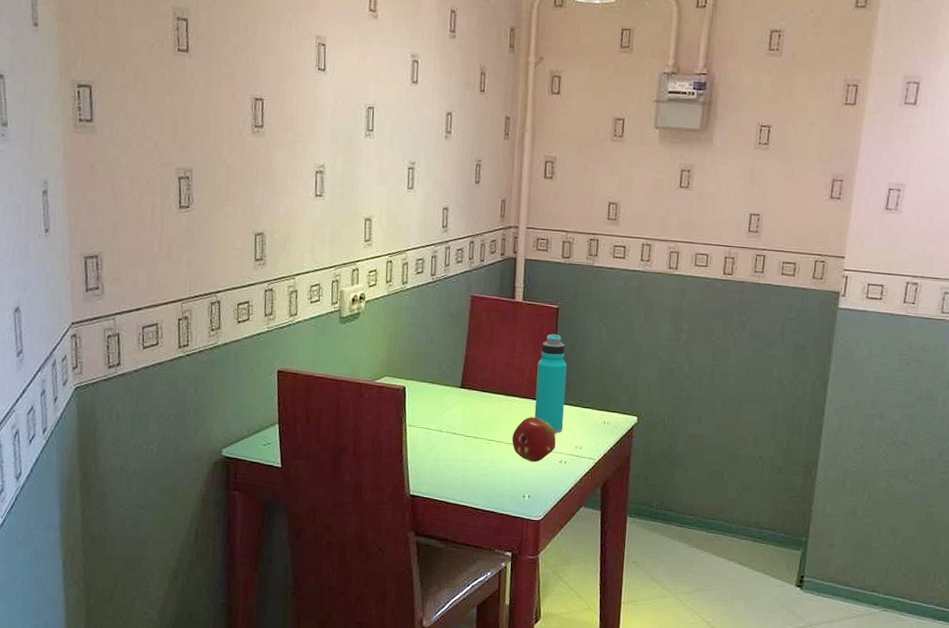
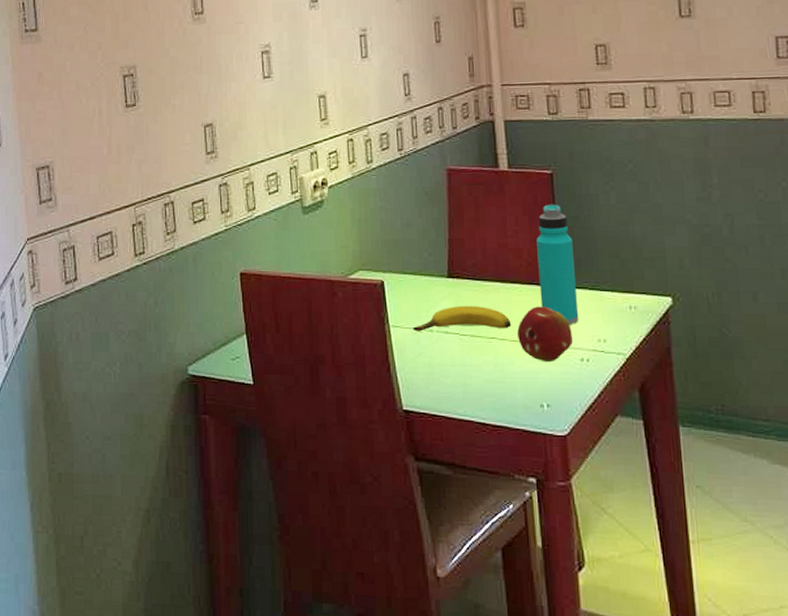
banana: none [425,412,509,434] -> present [412,305,512,332]

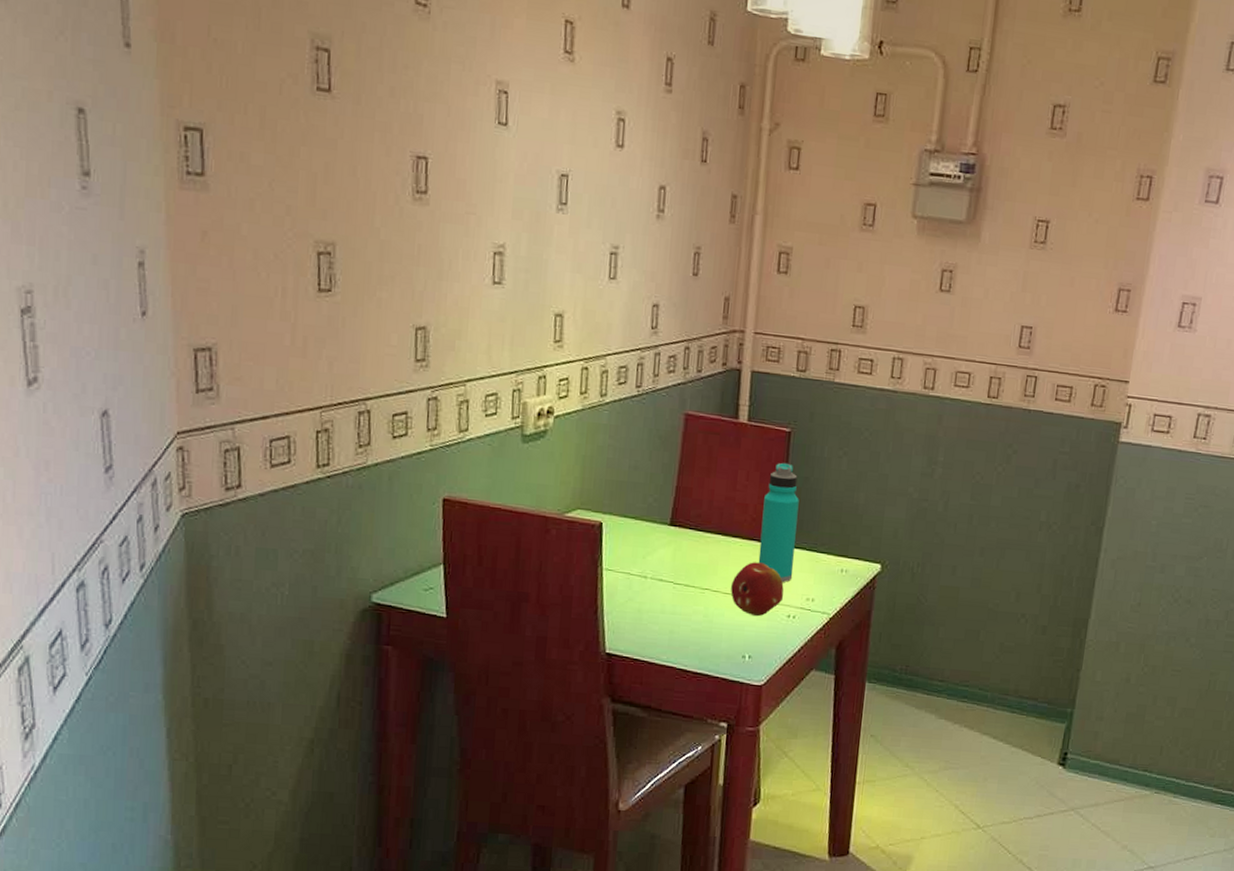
banana: present [412,305,512,332] -> none [626,554,727,582]

